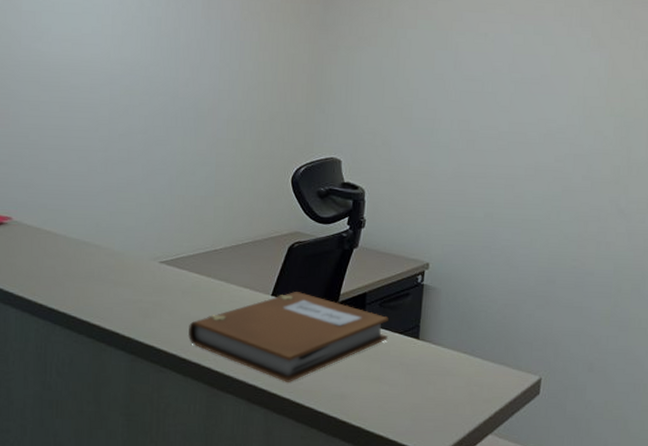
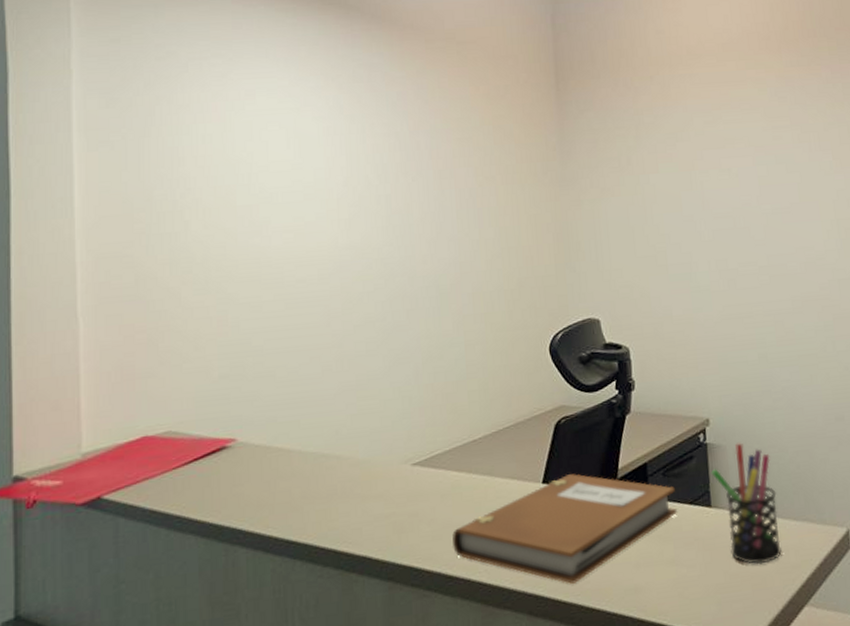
pen holder: none [423,288,480,394] -> present [711,443,782,565]

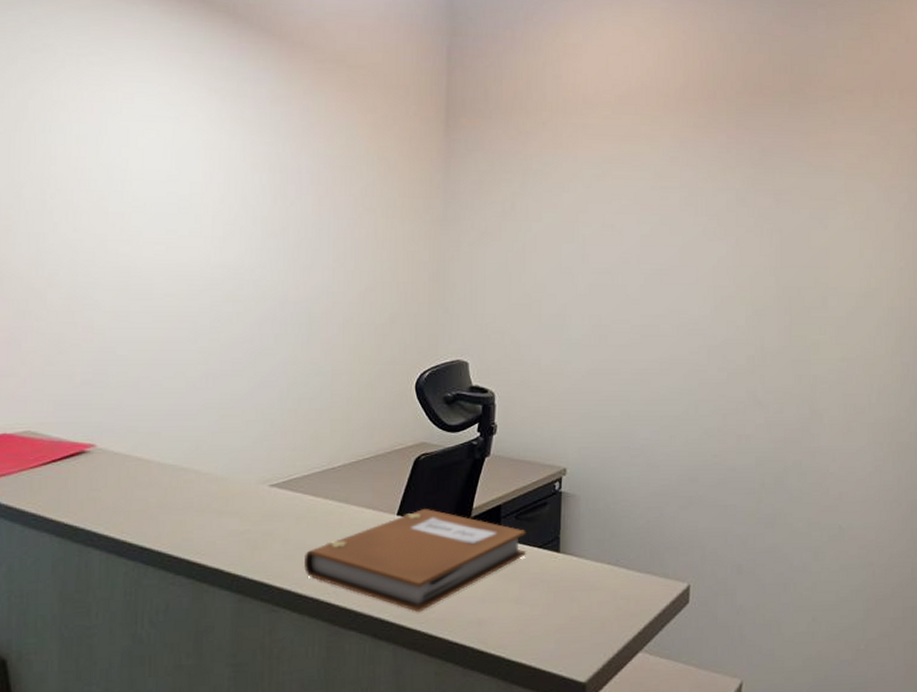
pen holder: present [711,443,782,565] -> none [563,494,624,610]

